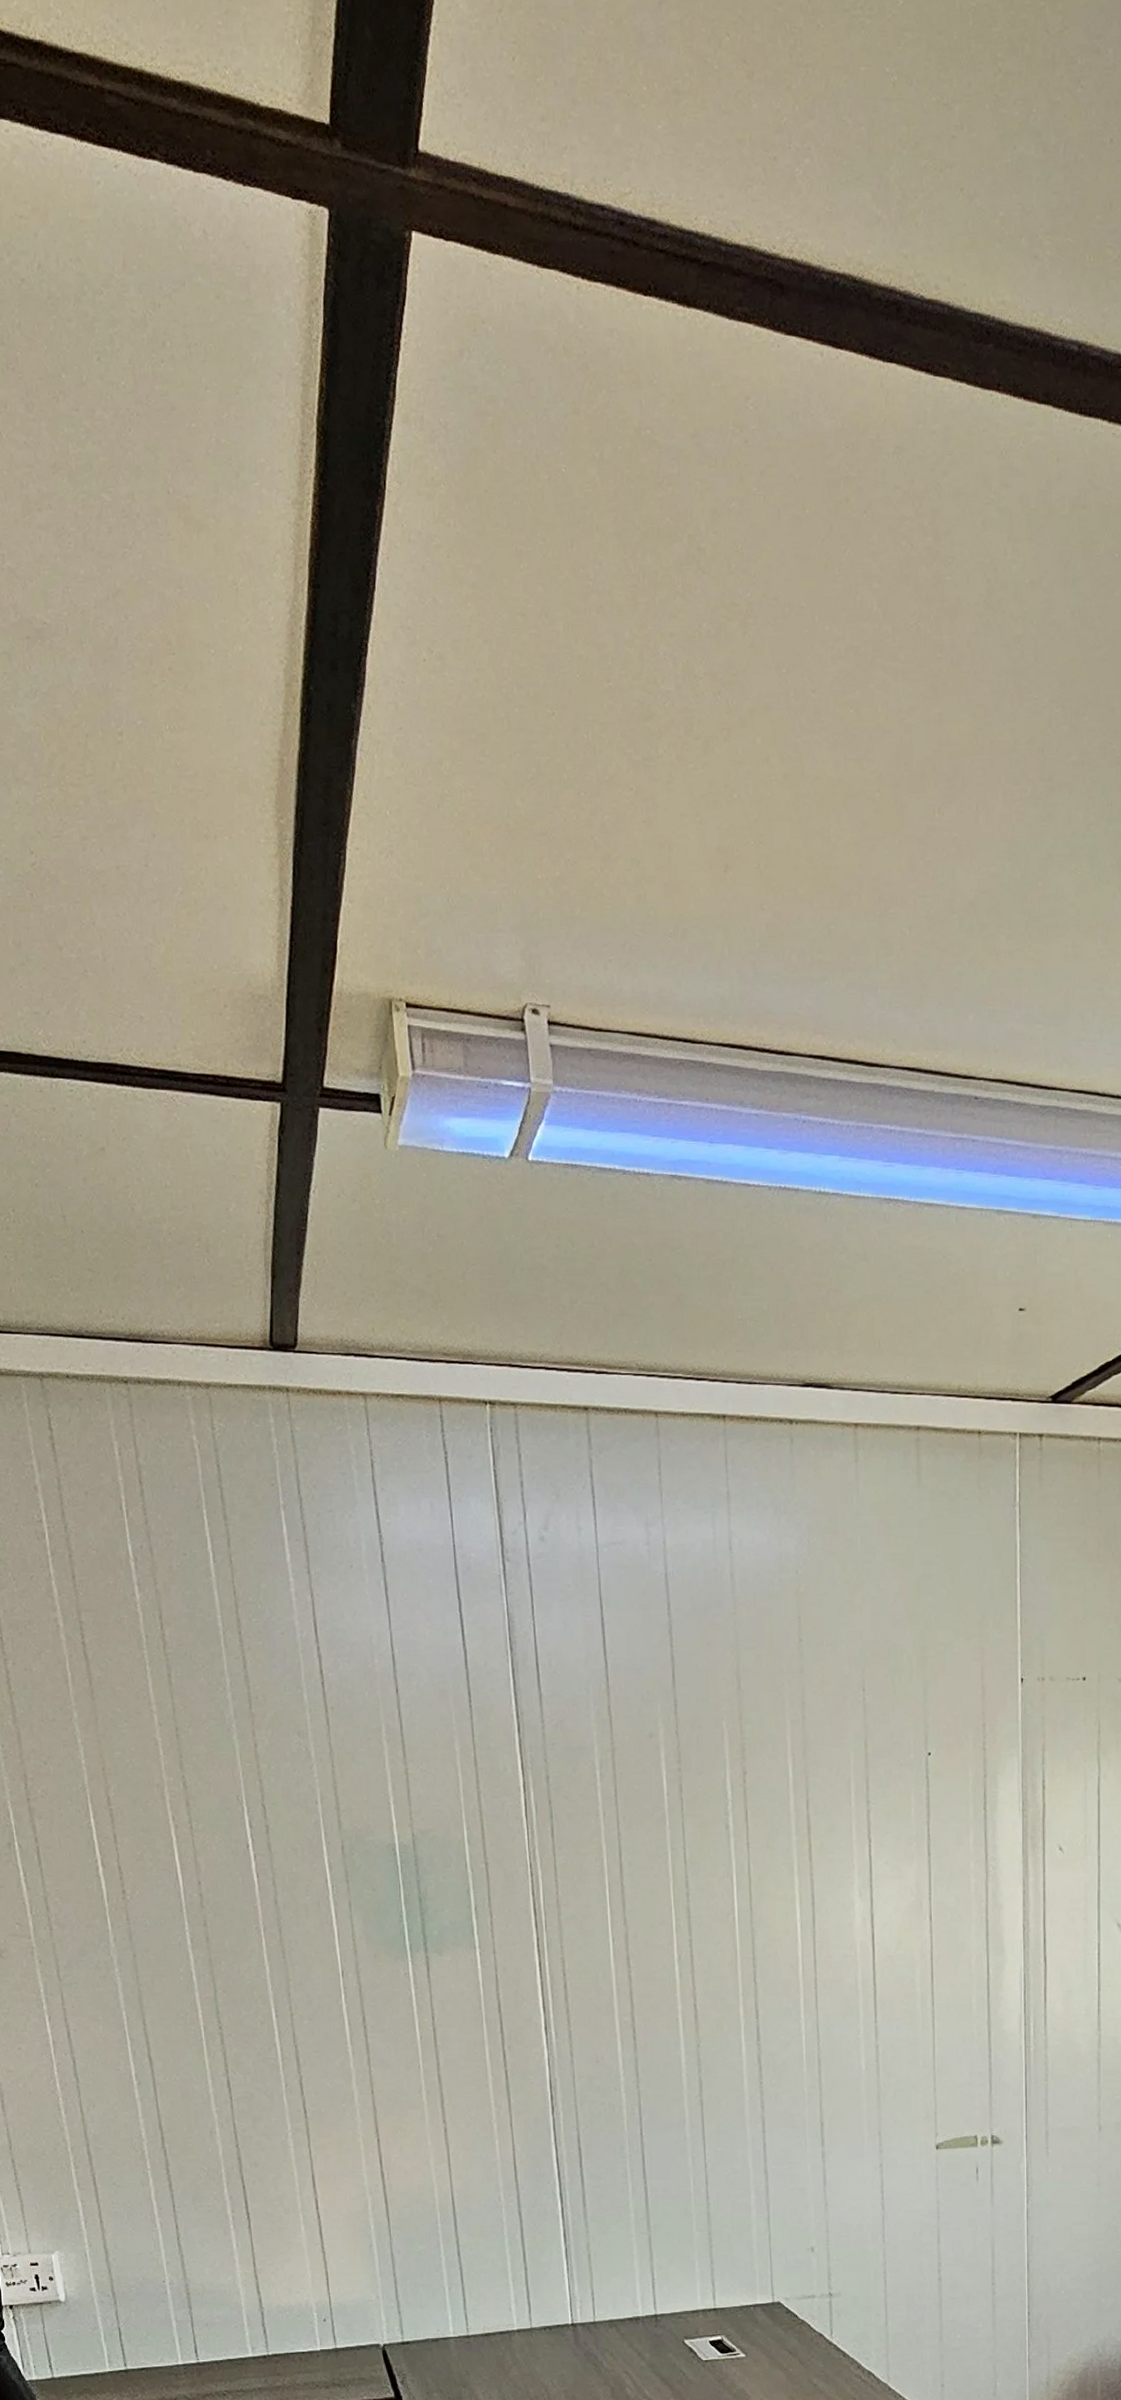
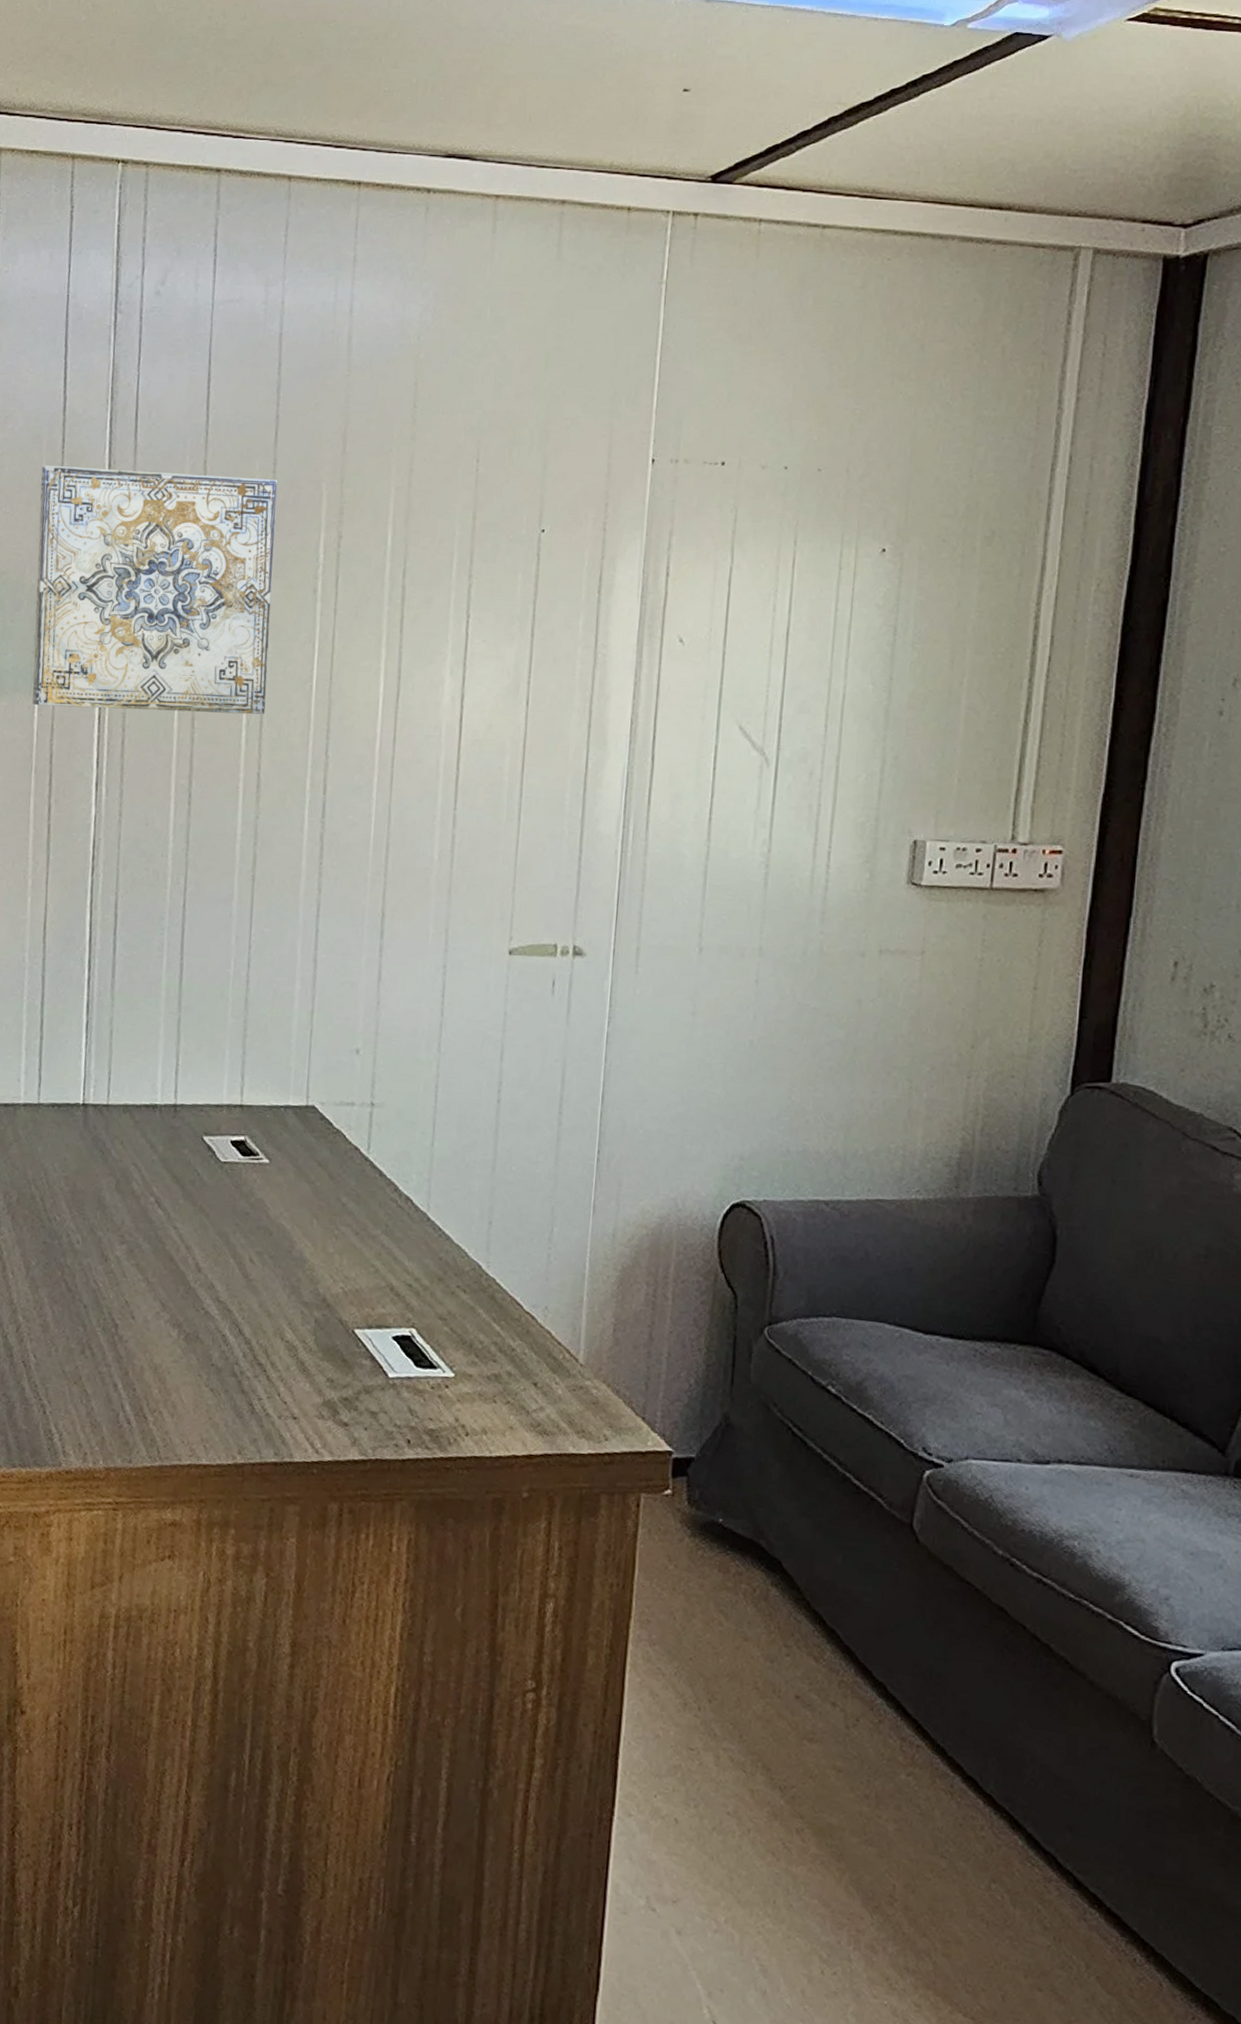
wall art: none [451,1720,694,1958] -> present [32,464,278,715]

